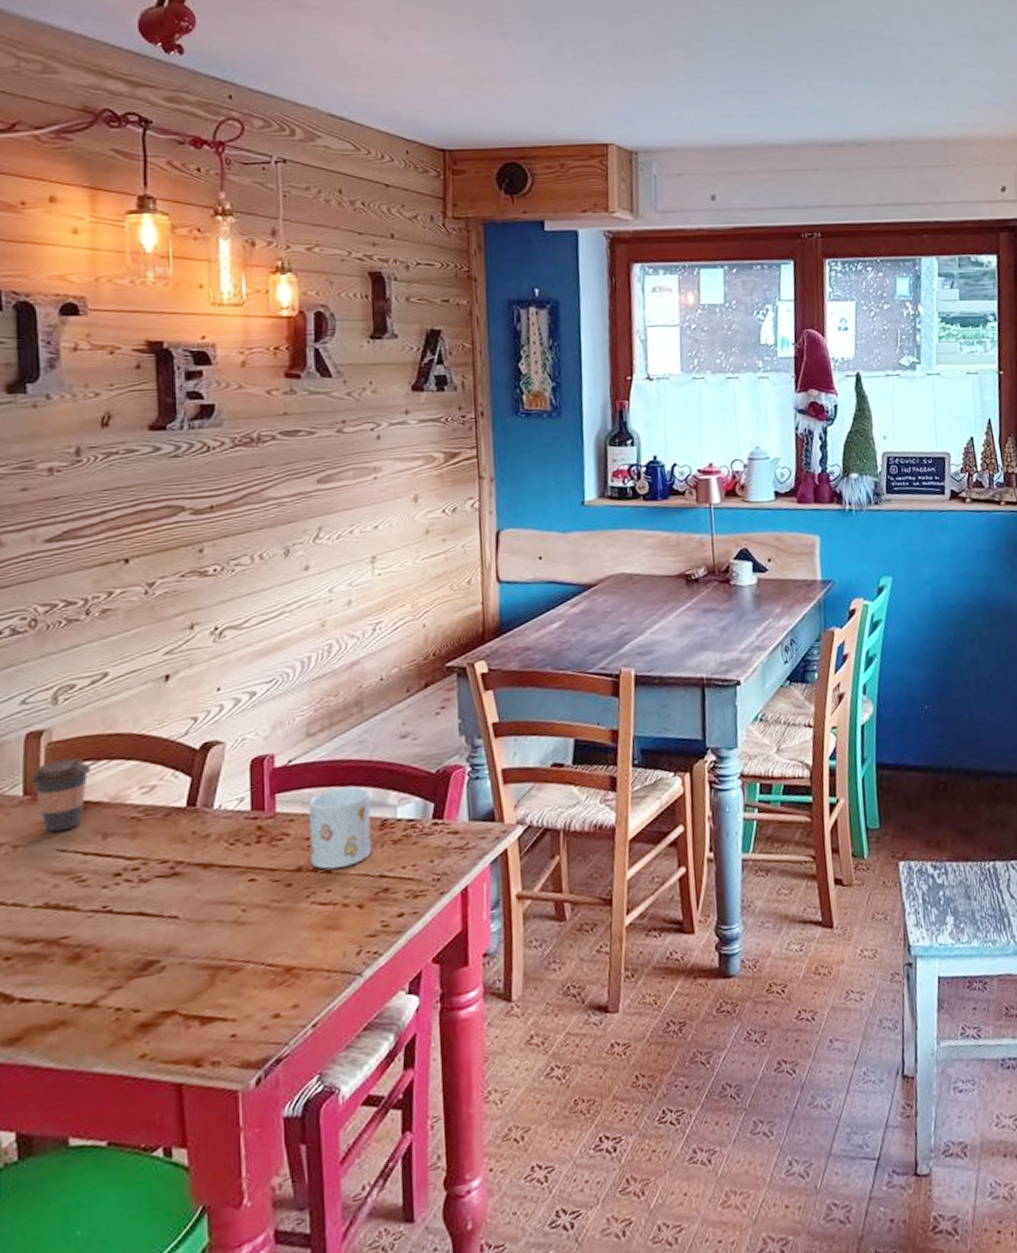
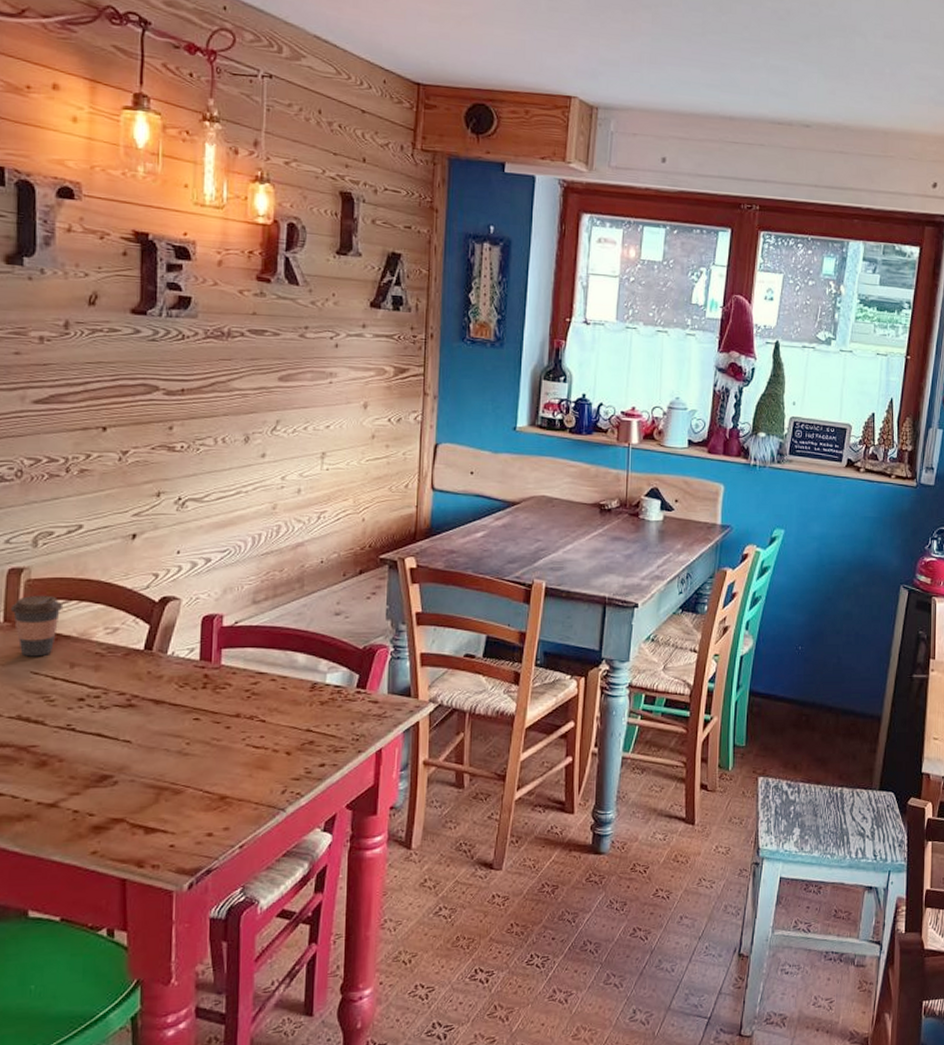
mug: present [308,786,372,869] -> none [248,650,303,719]

